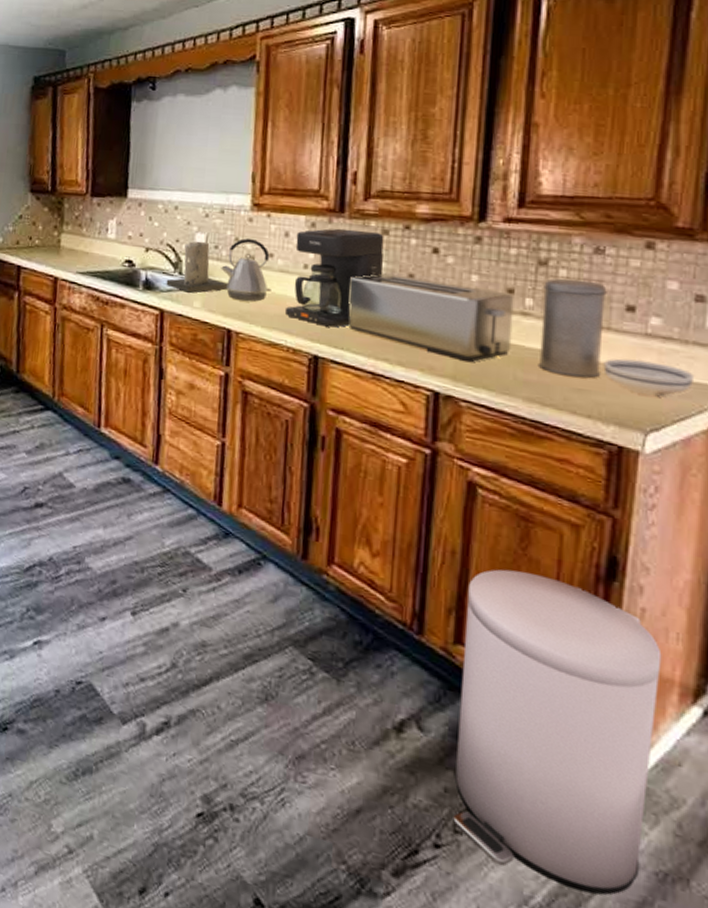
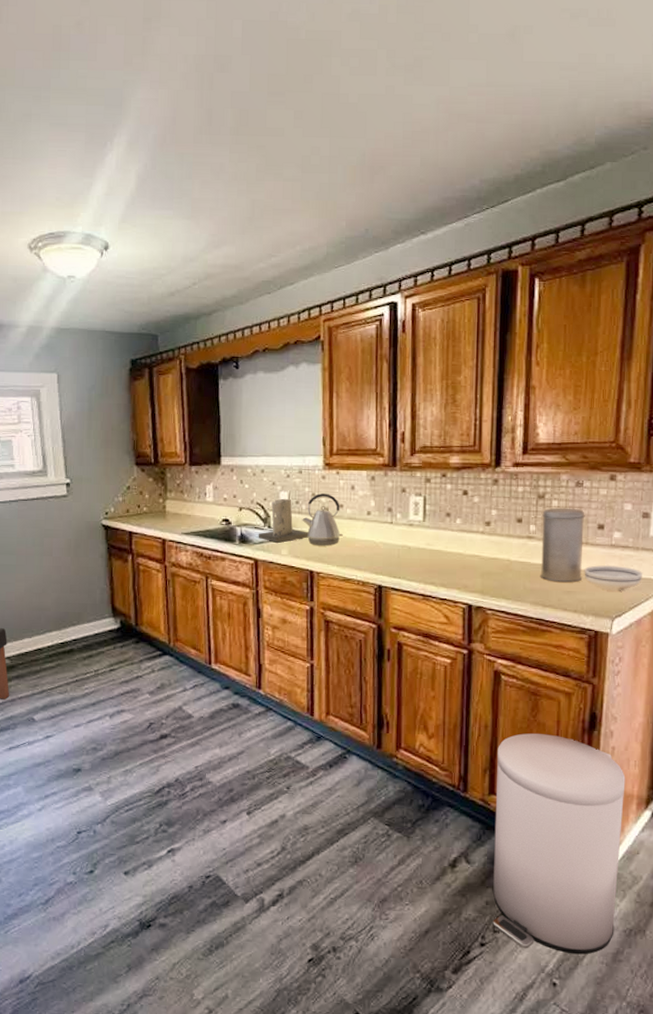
coffee maker: present [284,228,384,328] -> none [354,480,428,561]
toaster: present [347,273,514,362] -> none [402,514,522,578]

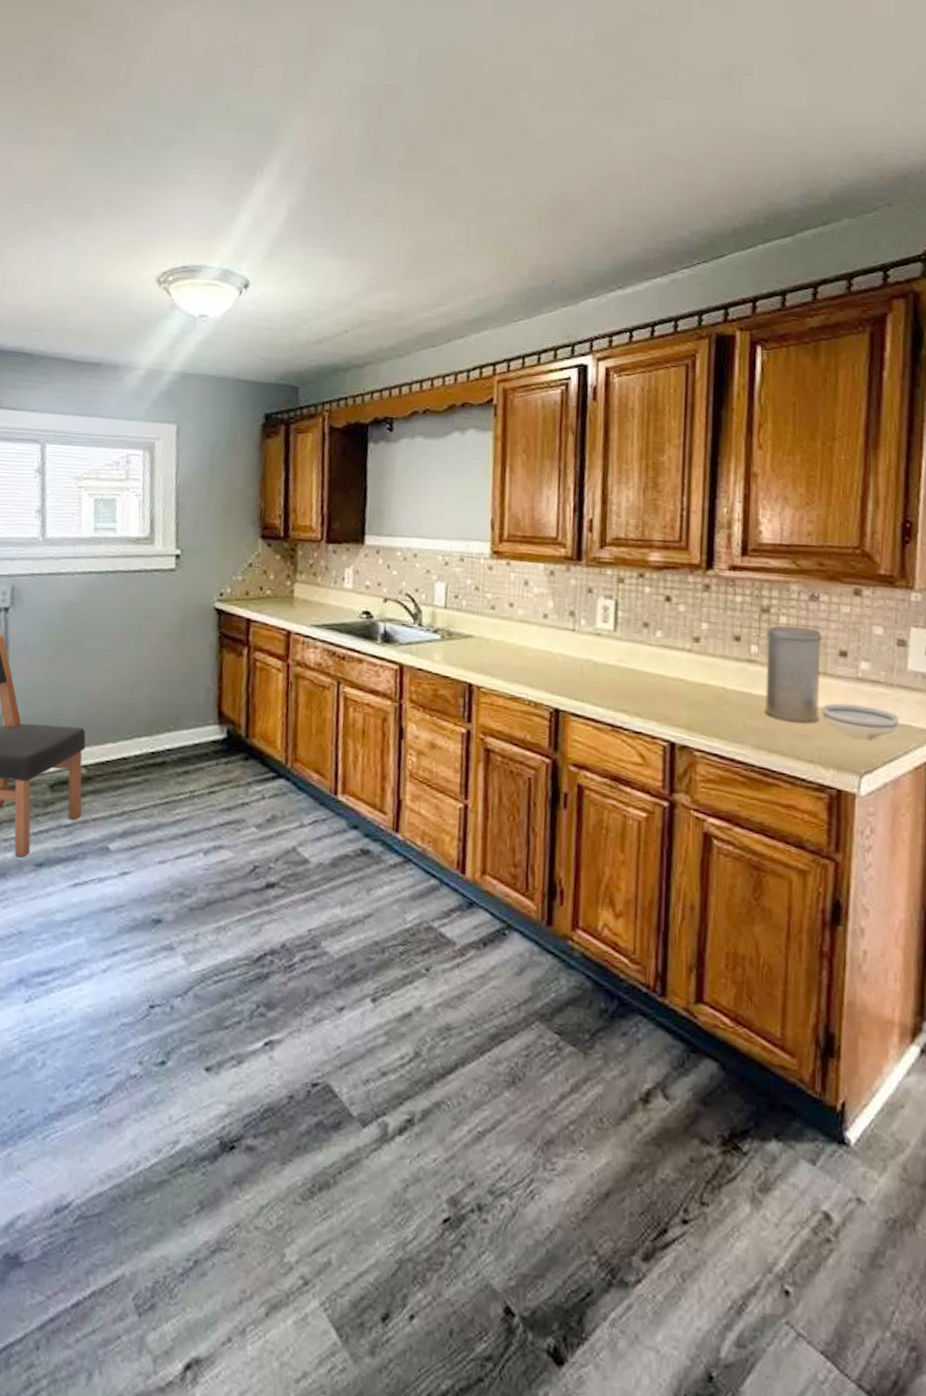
paper towel roll: present [258,498,308,543] -> none [405,590,469,646]
kettle: present [302,493,343,547] -> none [461,587,512,655]
pedal bin: present [492,733,626,955] -> none [699,921,883,1252]

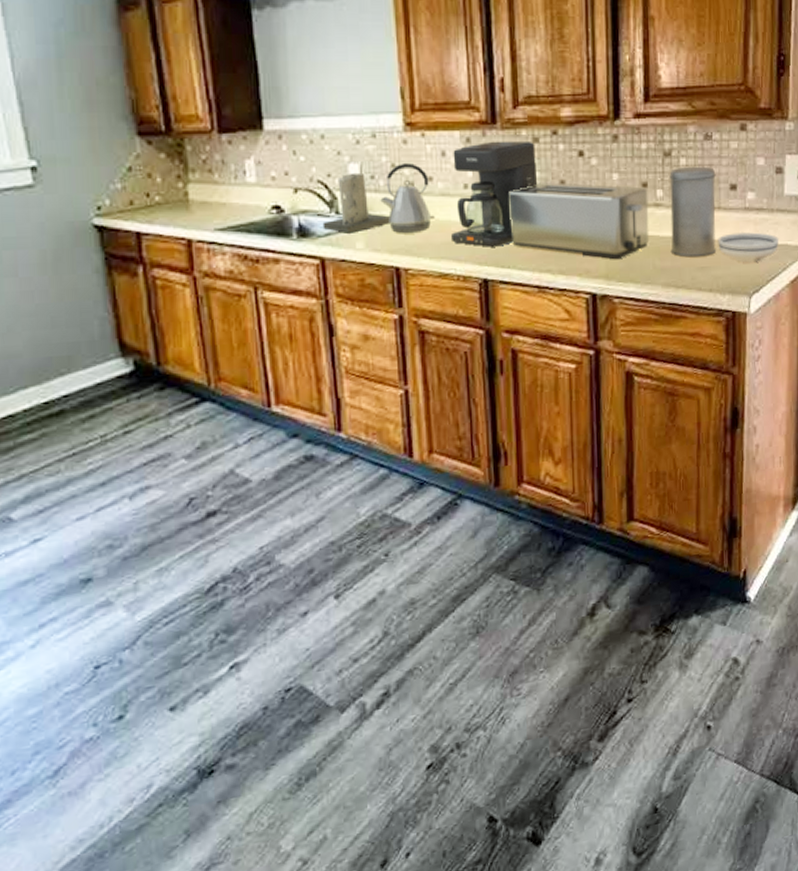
paper towel roll: none [405,590,469,646] -> present [322,172,390,234]
kettle: none [461,587,512,655] -> present [380,163,435,234]
coffee maker: none [525,576,620,679] -> present [450,140,538,247]
toaster: none [586,622,741,710] -> present [508,183,650,259]

